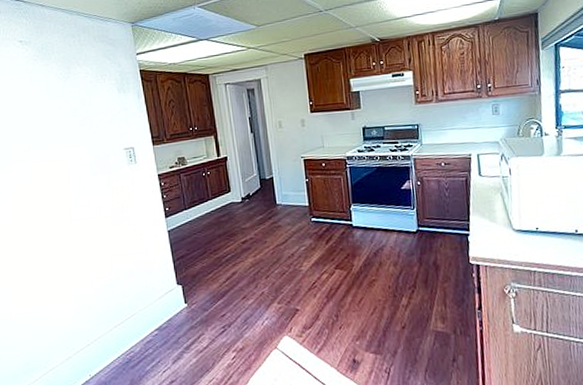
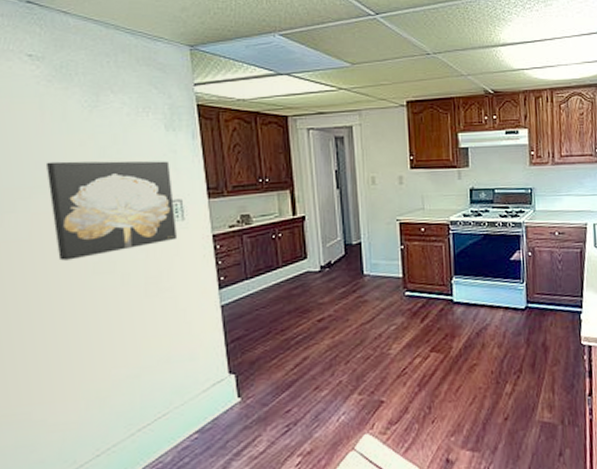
wall art: none [37,117,133,198] -> present [45,161,178,261]

